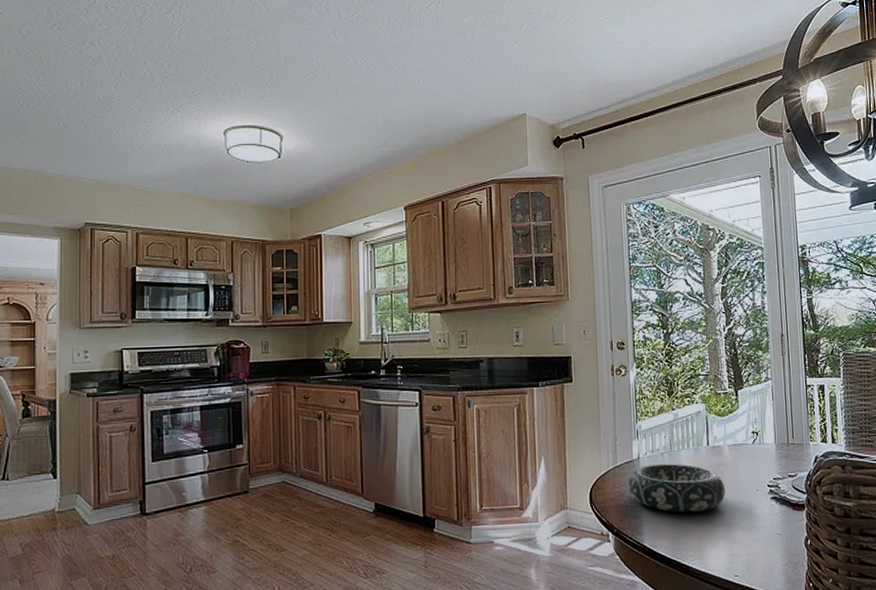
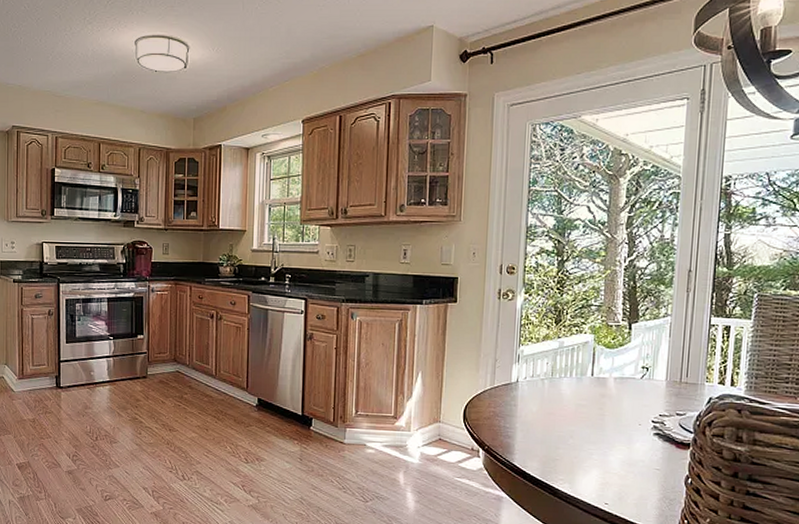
decorative bowl: present [627,464,726,513] -> none [503,389,606,439]

